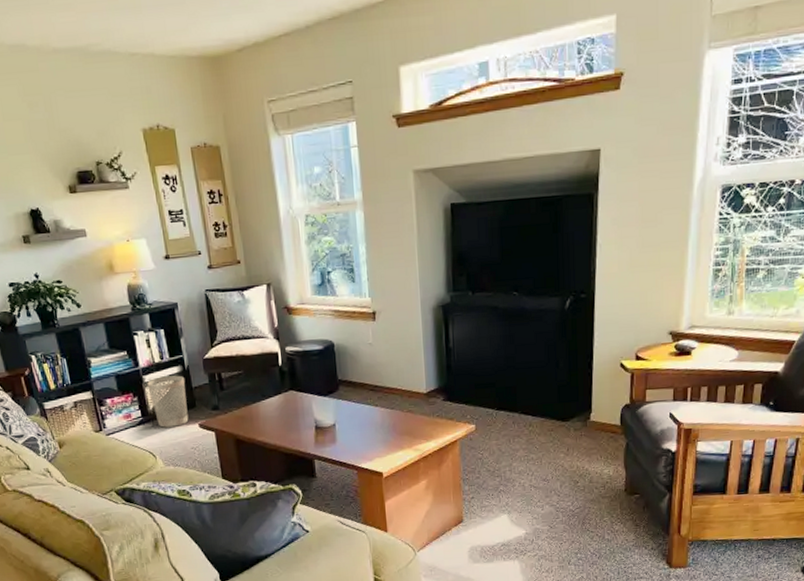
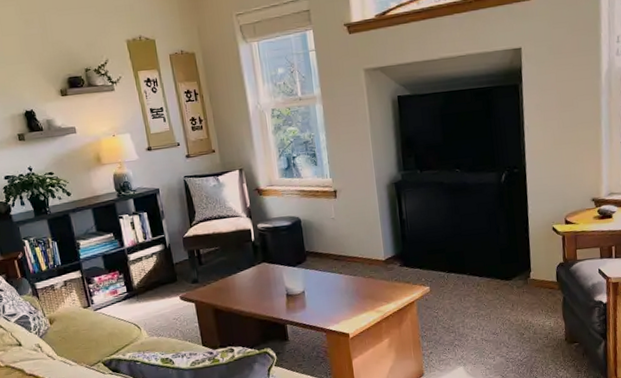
wastebasket: present [147,375,189,428] -> none [132,253,171,301]

